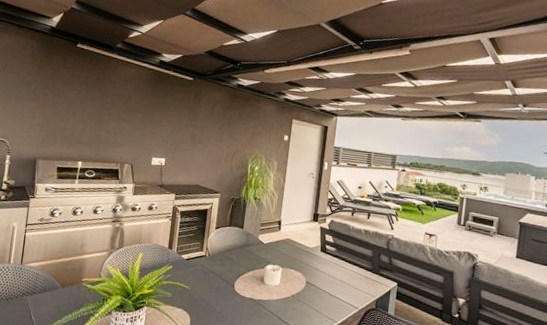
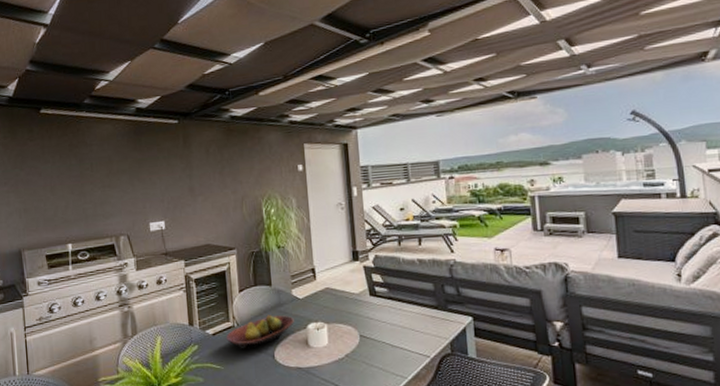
fruit bowl: none [197,252,256,277] -> present [226,315,294,349]

